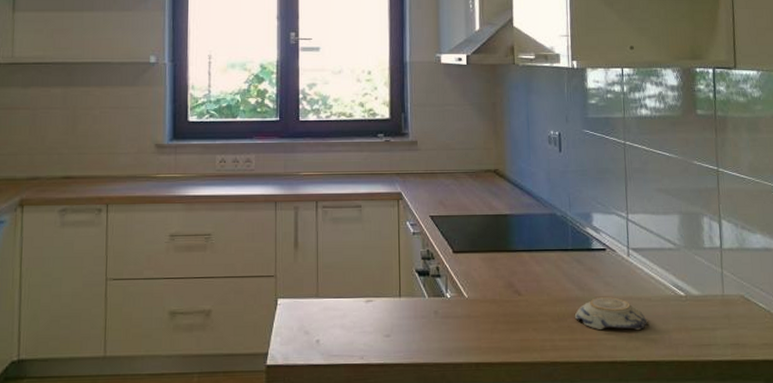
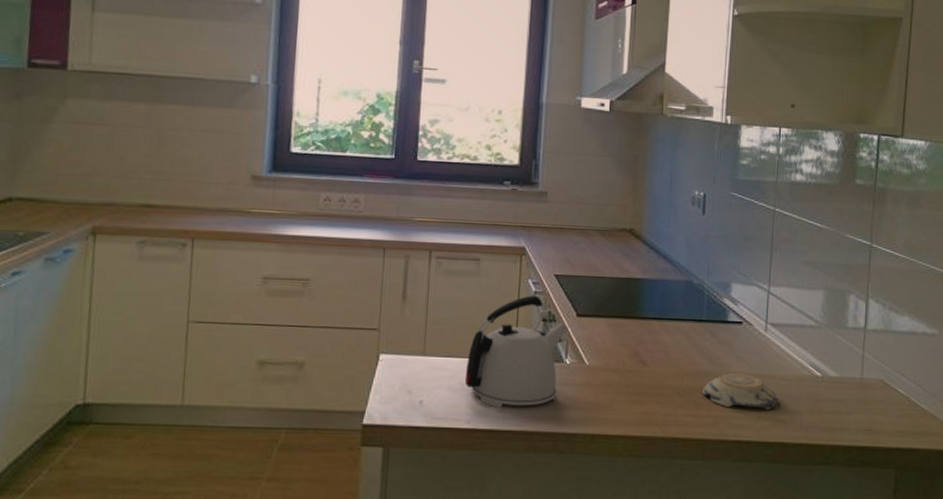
kettle: none [356,236,446,343] -> present [464,295,568,408]

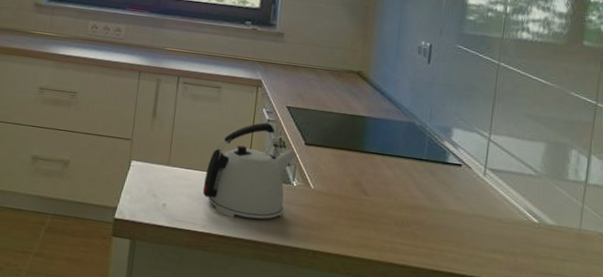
decorative bowl: present [702,373,780,410] -> none [419,210,495,249]

